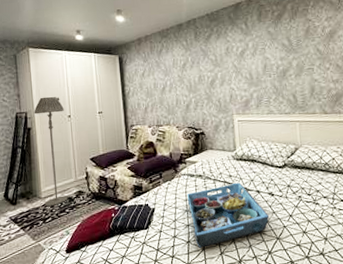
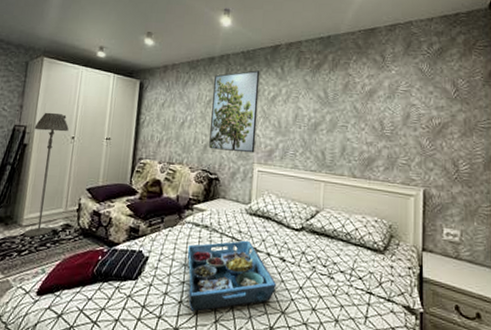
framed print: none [185,29,233,108] -> present [209,70,260,153]

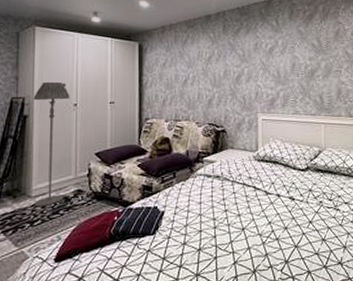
serving tray: present [187,240,277,312] -> none [201,185,289,256]
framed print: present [209,70,260,153] -> none [213,25,258,104]

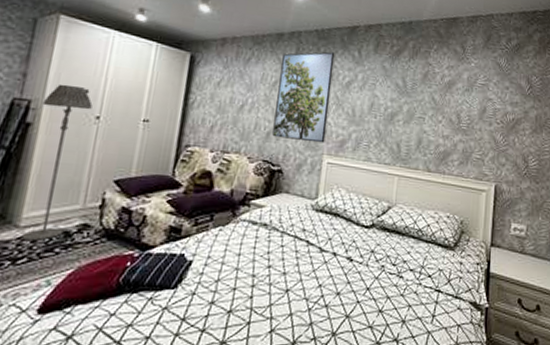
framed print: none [213,25,258,104] -> present [272,51,335,144]

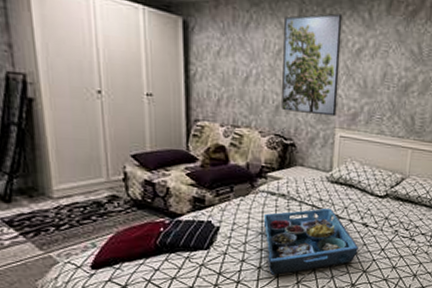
floor lamp: present [21,83,93,242] -> none [38,55,95,211]
serving tray: none [240,239,343,321] -> present [263,208,359,275]

